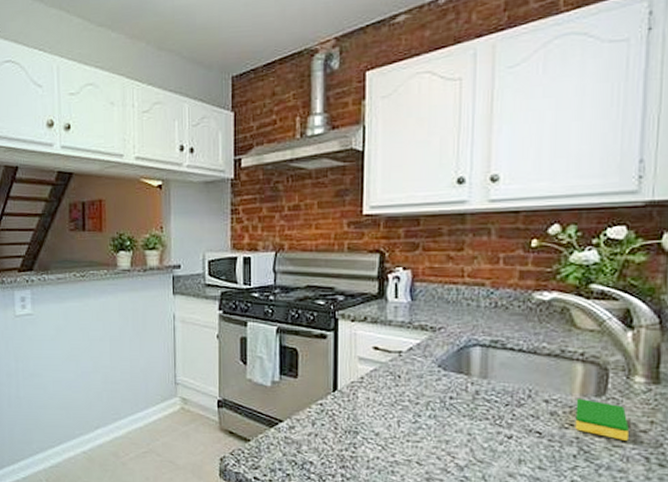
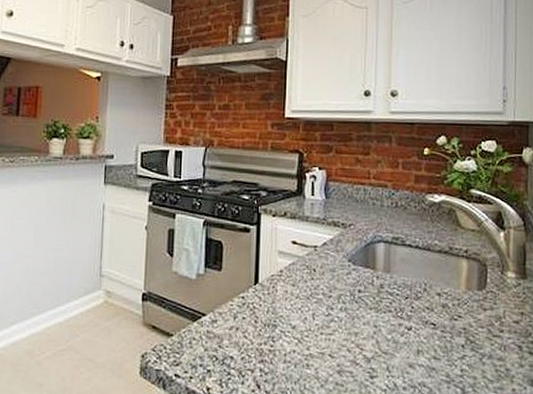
dish sponge: present [575,398,629,441] -> none [462,291,504,331]

